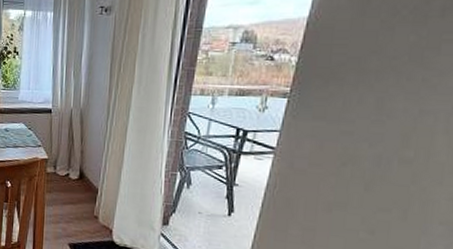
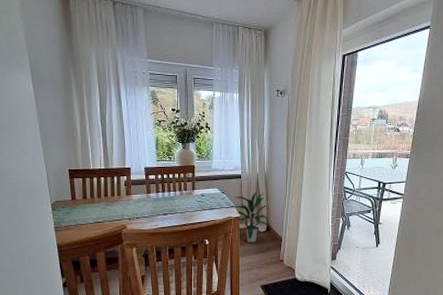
indoor plant: none [39,130,82,191] -> present [232,191,269,242]

